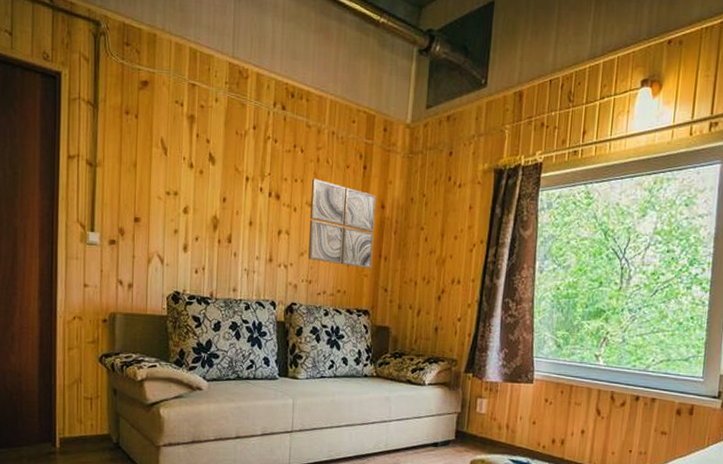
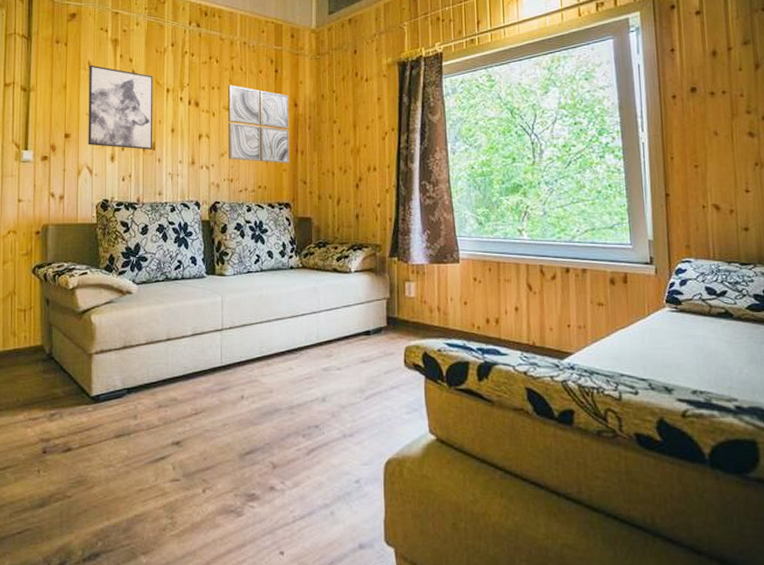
wall art: none [159,142,232,242] -> present [88,65,153,150]

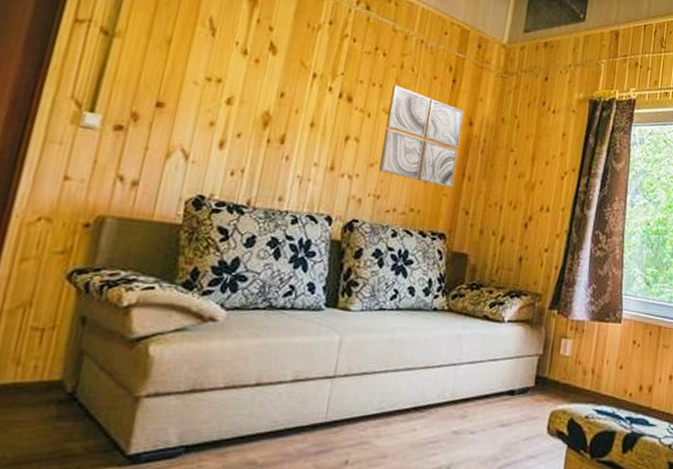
wall art: present [88,65,153,150] -> none [188,22,298,143]

